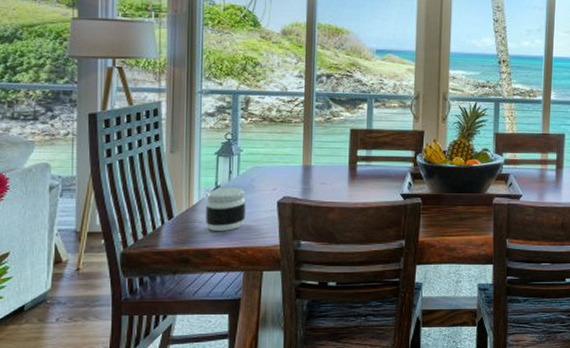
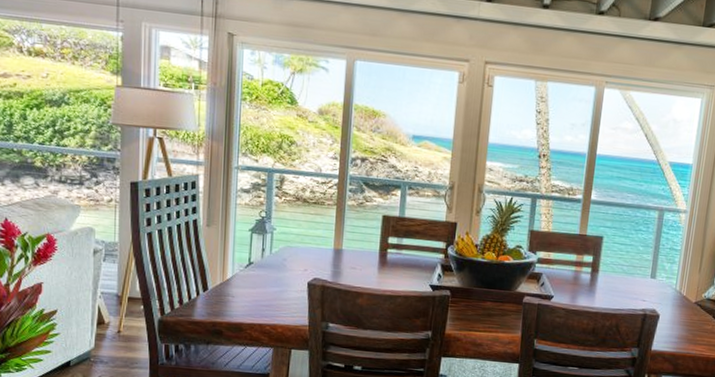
jar: present [205,187,246,232] -> none [237,264,278,308]

